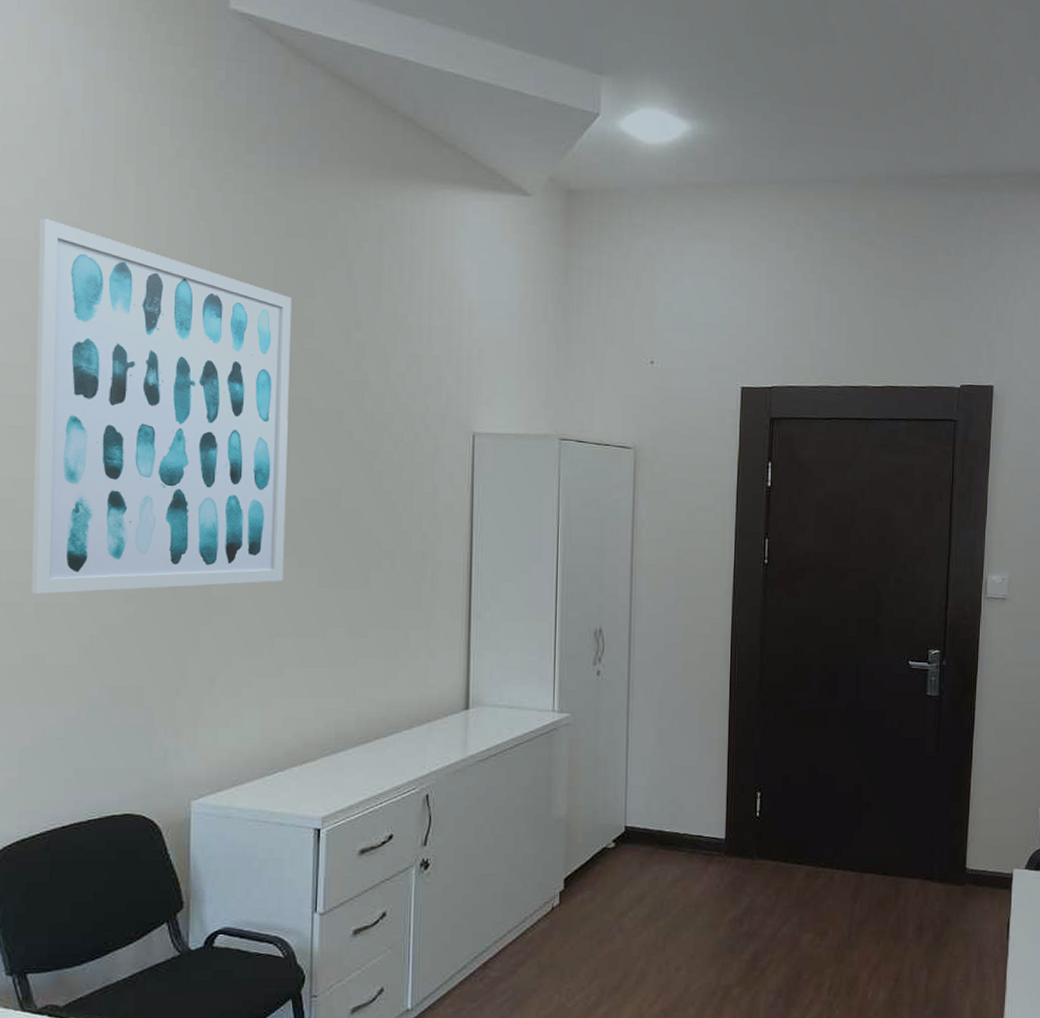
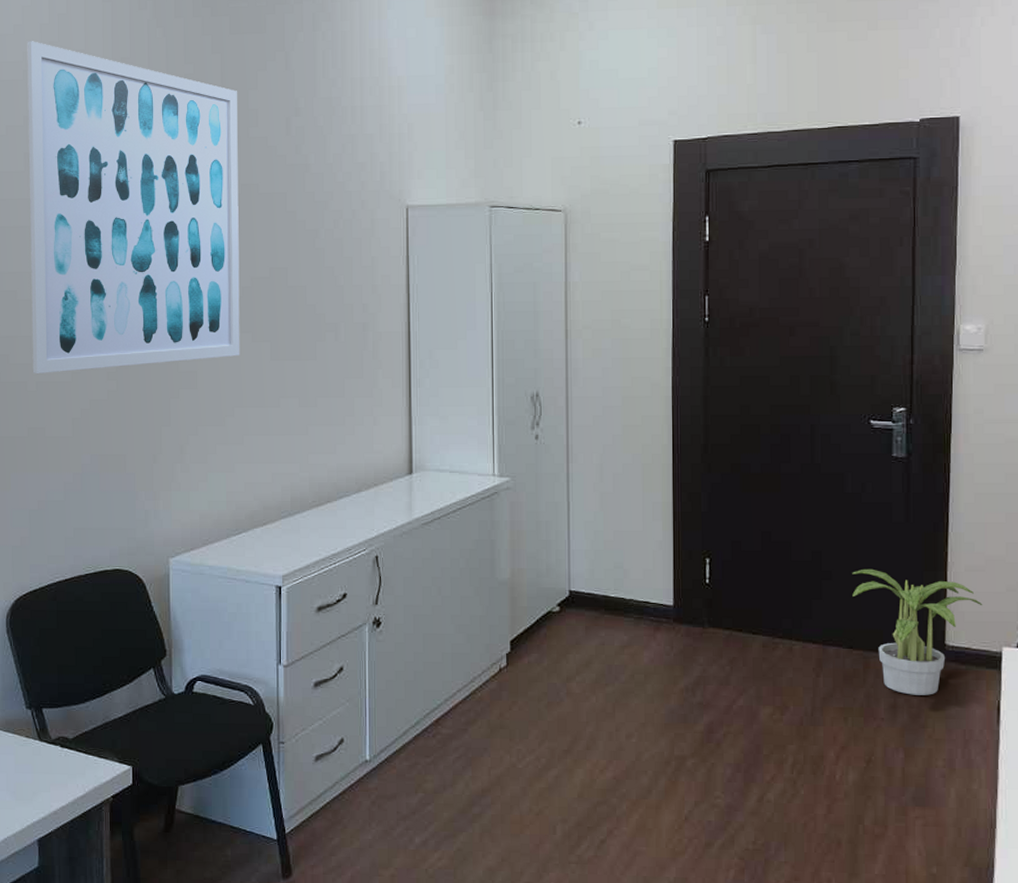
potted plant: none [888,799,998,916] -> present [852,568,983,695]

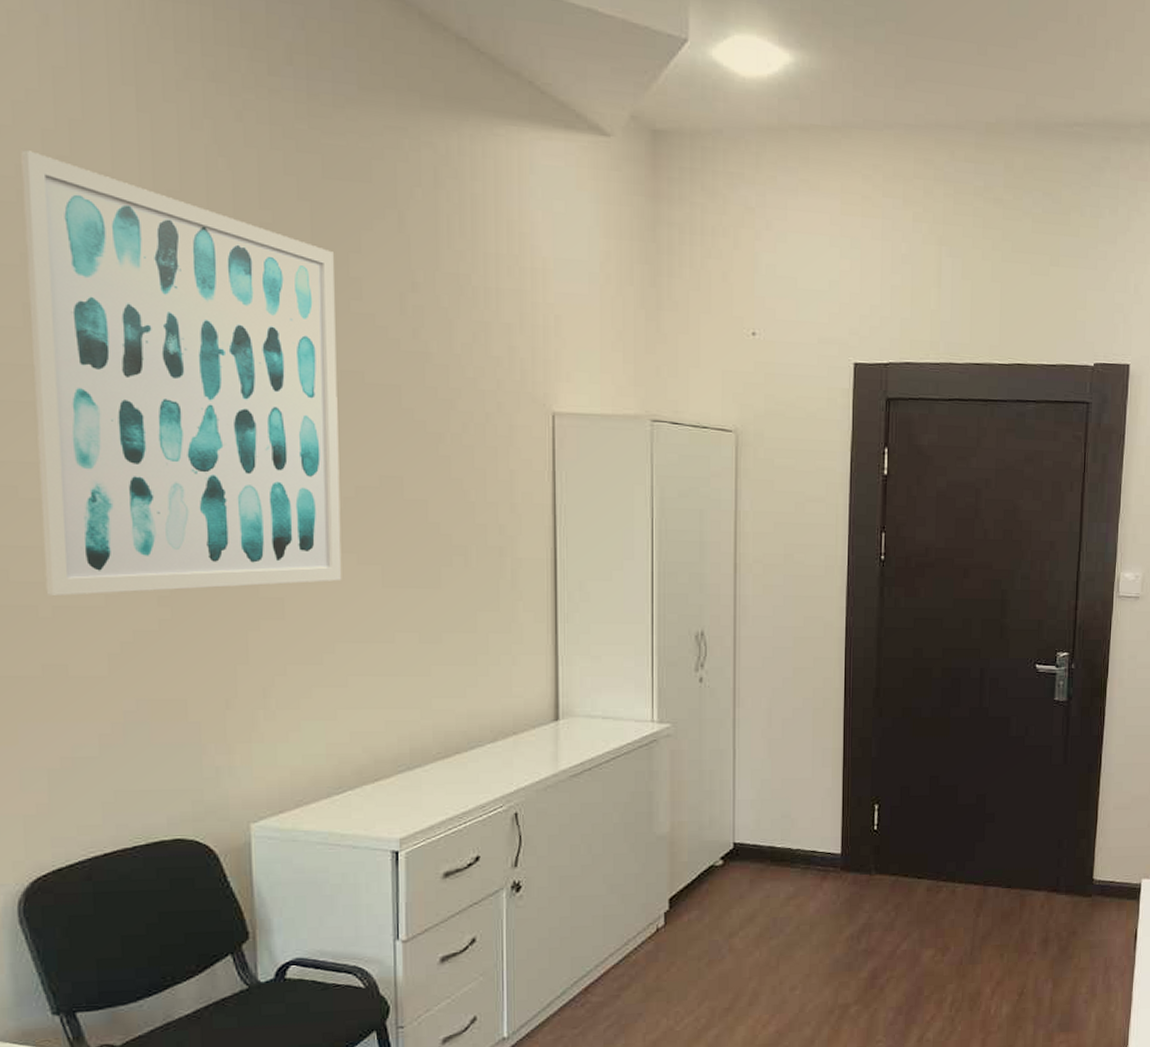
potted plant: present [852,568,983,695] -> none [1013,810,1127,929]

